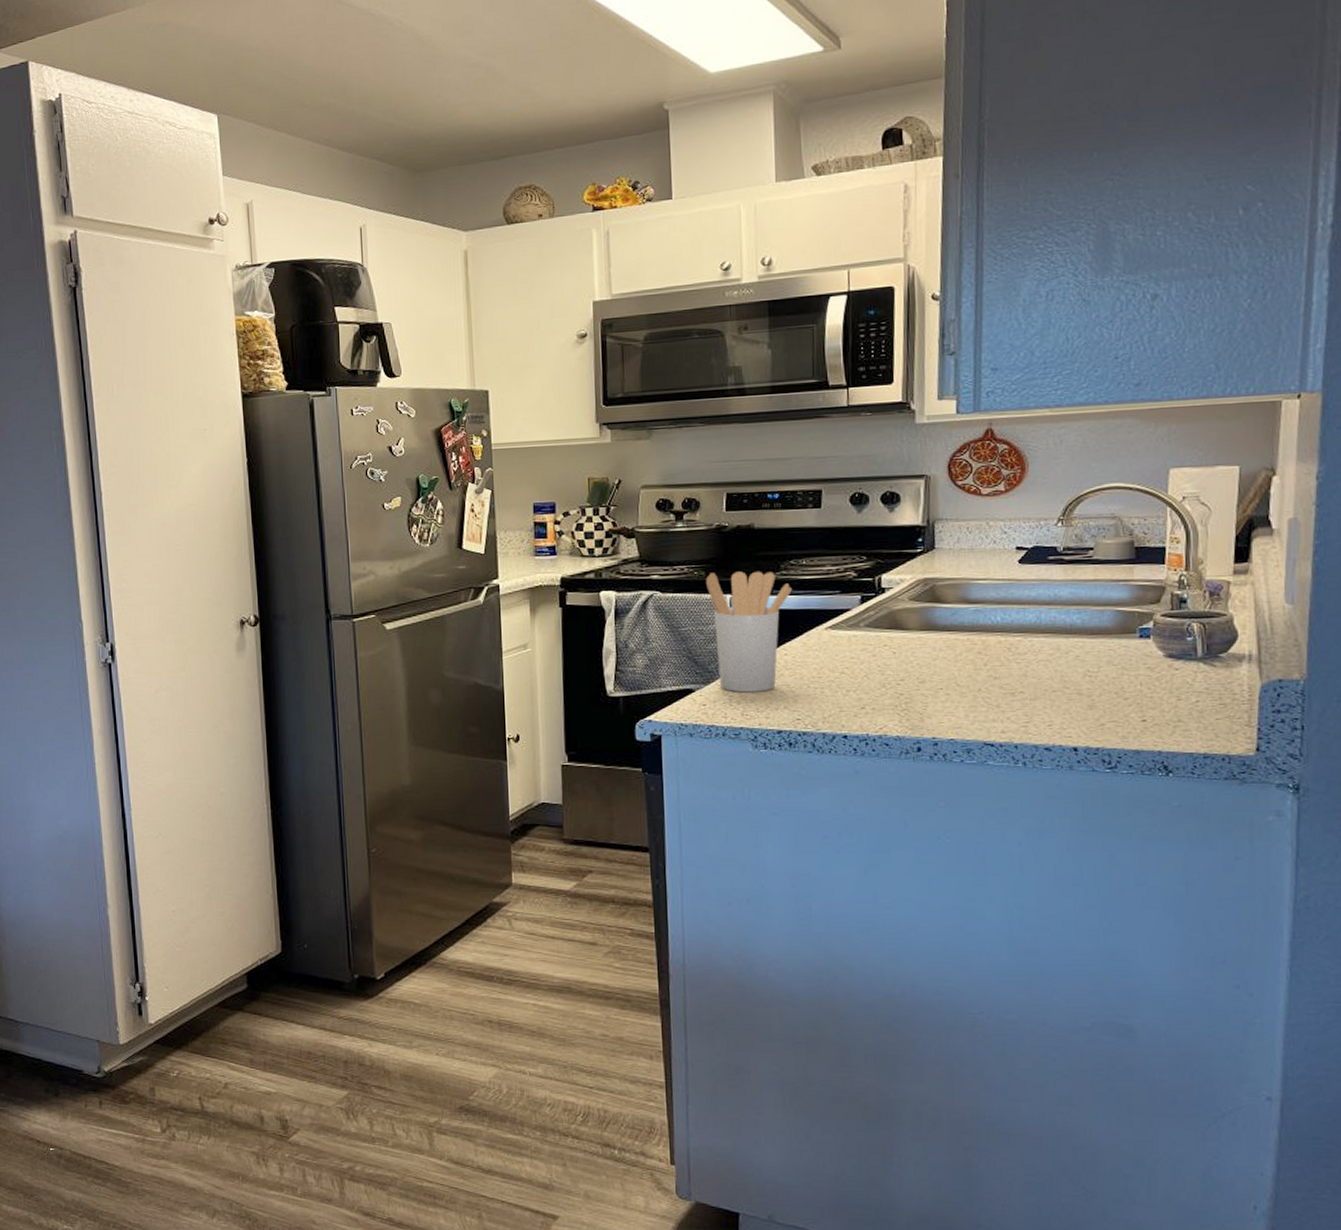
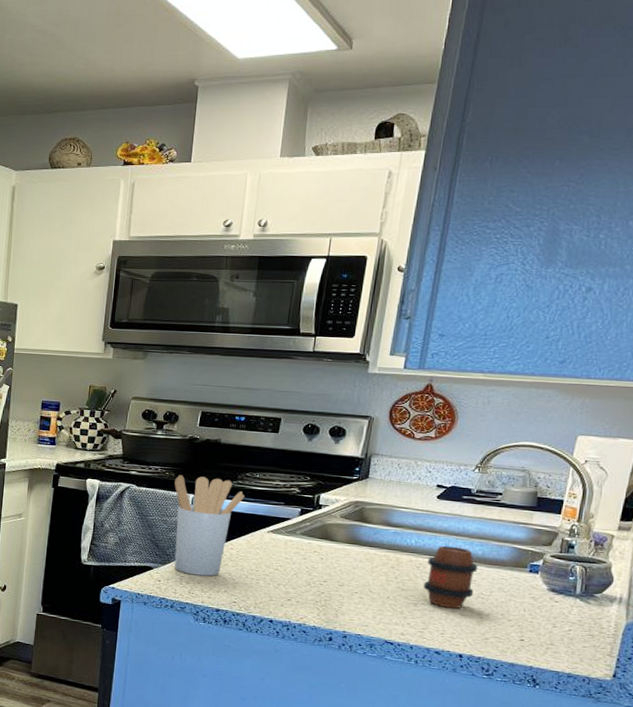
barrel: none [1019,618,1079,694] -> present [423,545,478,609]

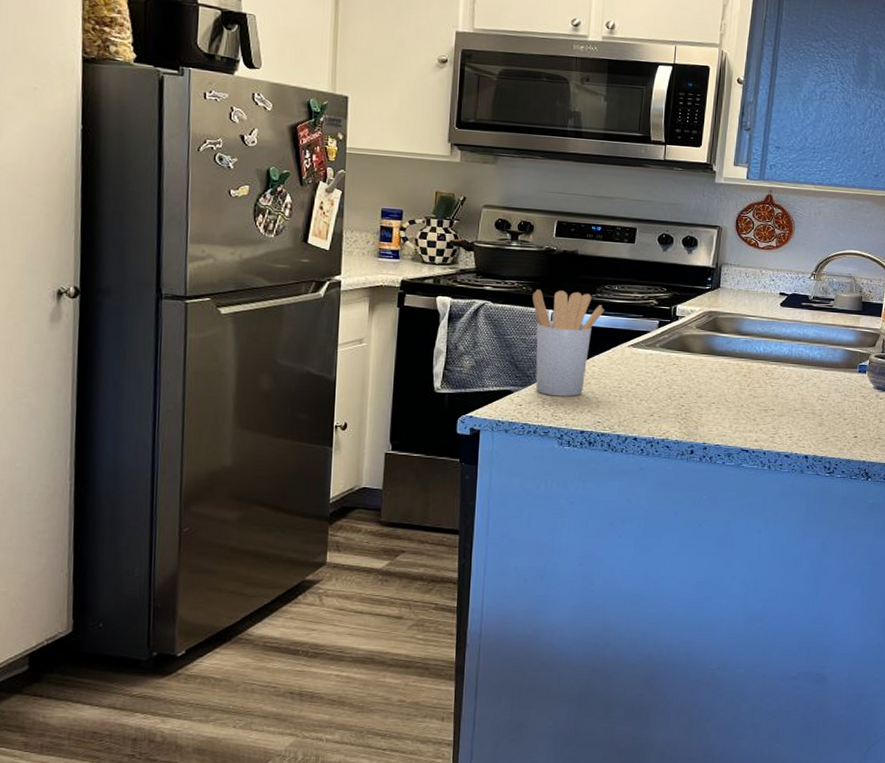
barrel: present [423,545,478,609] -> none [772,351,817,412]

